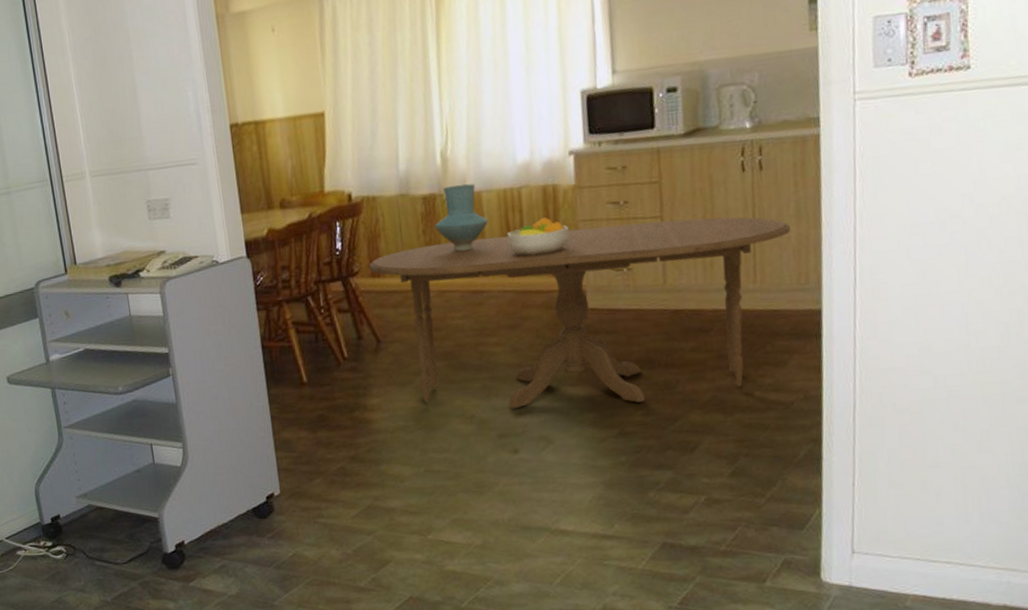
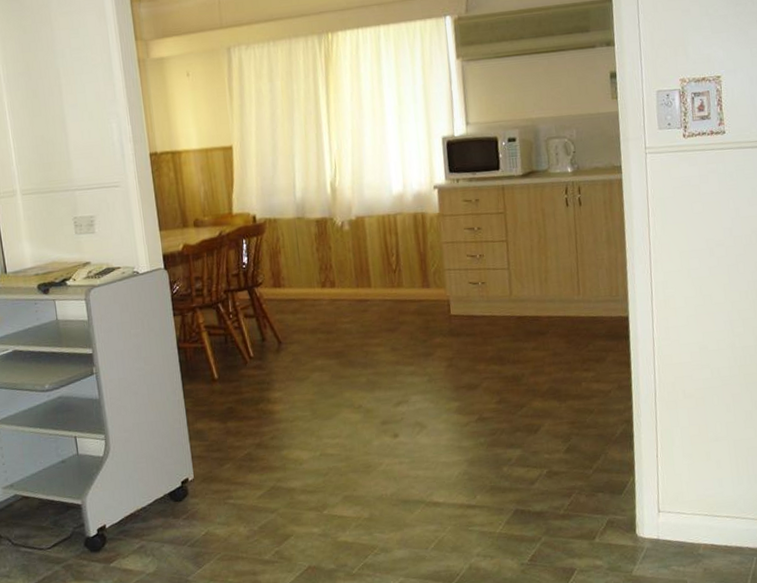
dining table: present [368,217,792,408] -> none [271,242,604,399]
ceramic pitcher: present [435,183,488,252] -> none [326,210,370,267]
fruit bowl: present [506,216,569,257] -> none [385,239,435,272]

